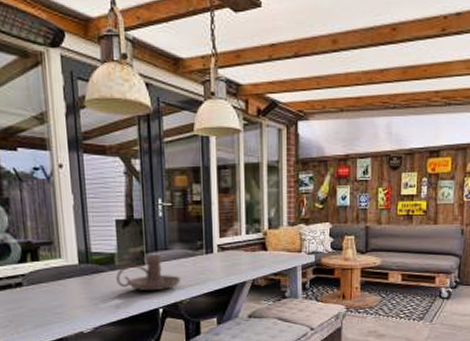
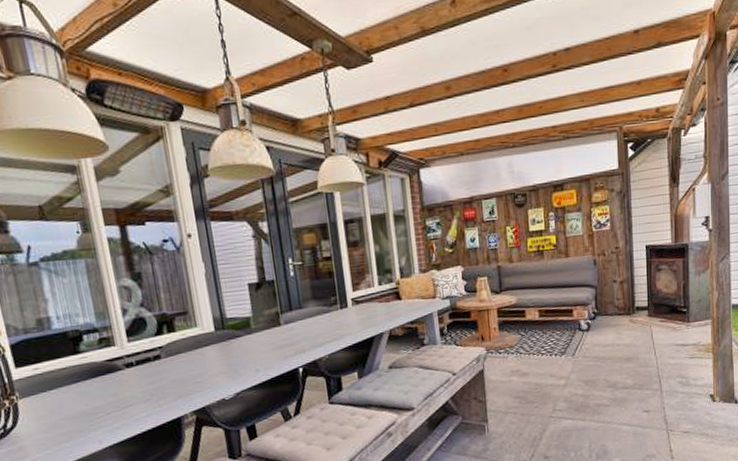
candle holder: present [116,254,181,292] -> none [253,314,319,352]

